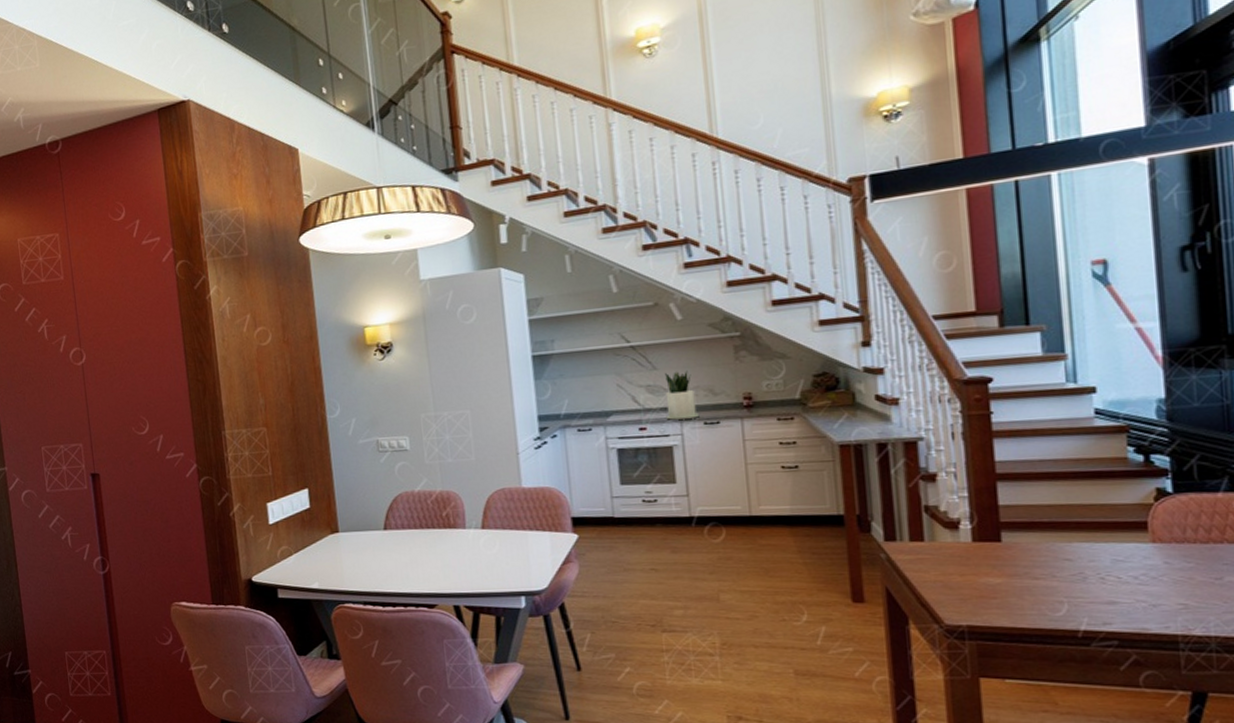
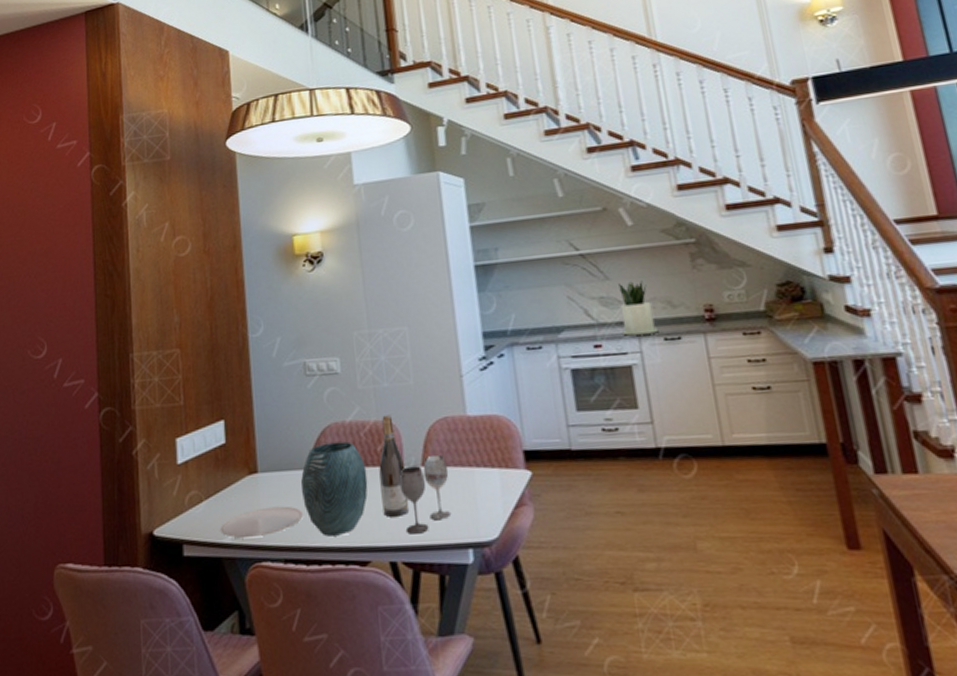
plate: none [308,559,379,585] -> present [220,506,303,539]
vase: none [376,507,435,585] -> present [300,441,368,537]
wine bottle: none [444,486,471,570] -> present [379,415,410,517]
wineglass: none [462,520,507,584] -> present [399,455,452,534]

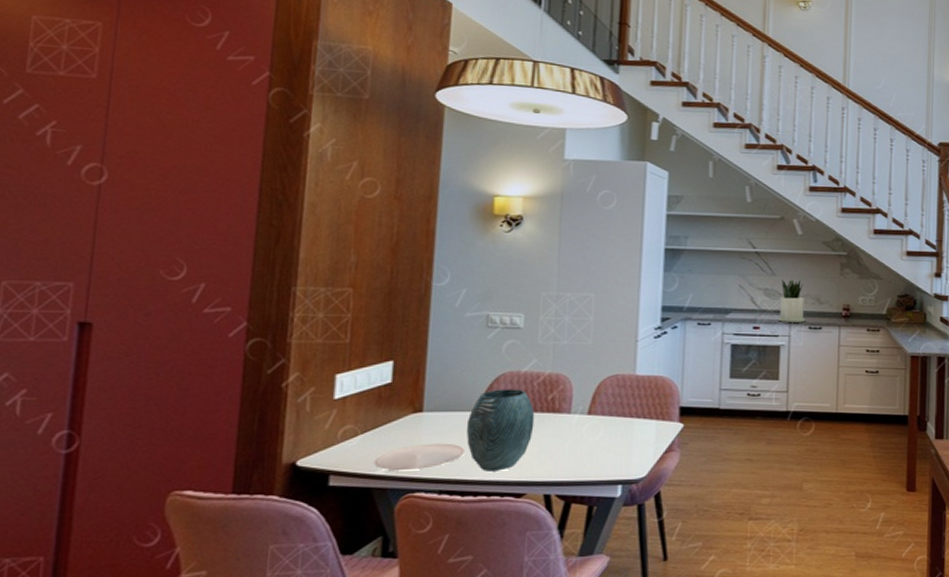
wine bottle: present [379,415,410,517] -> none [544,369,572,456]
wineglass: present [399,455,452,534] -> none [564,407,612,472]

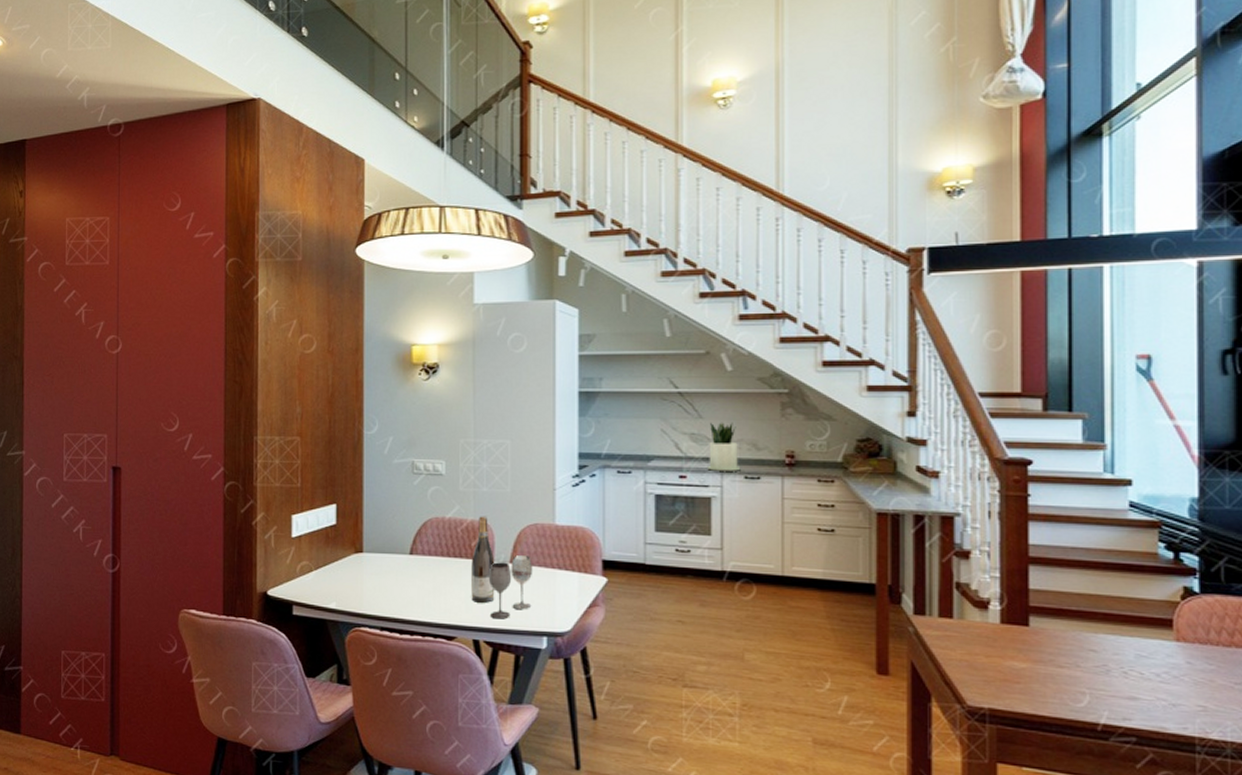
plate: present [374,443,464,471] -> none [326,582,400,607]
vase: present [466,389,535,471] -> none [400,534,460,613]
wine bottle: none [544,369,572,456] -> present [470,516,495,603]
wineglass: none [564,407,612,472] -> present [488,555,533,619]

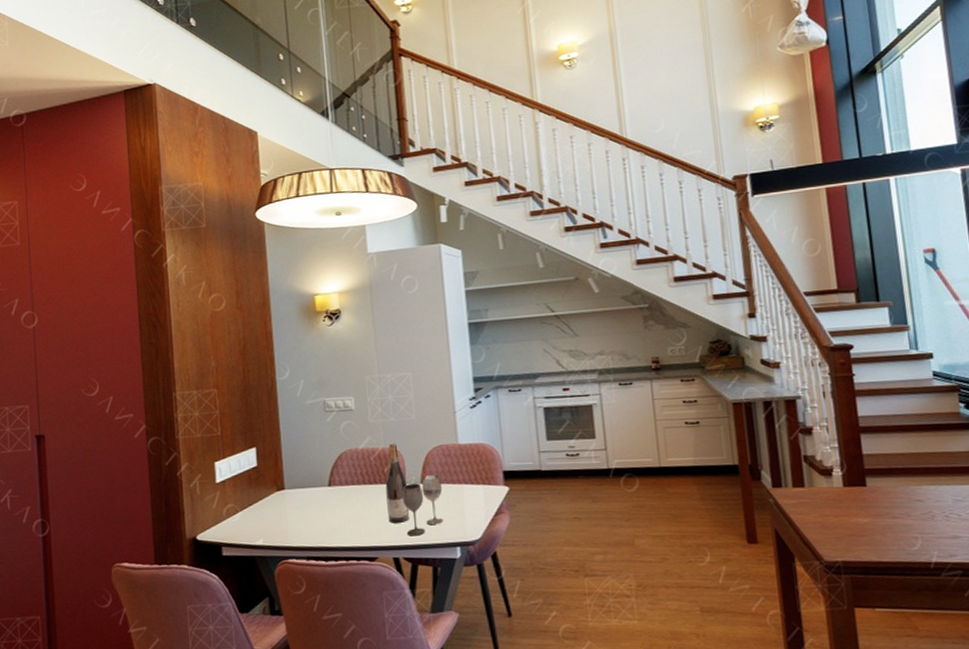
planter: present [707,422,741,473] -> none [585,337,615,383]

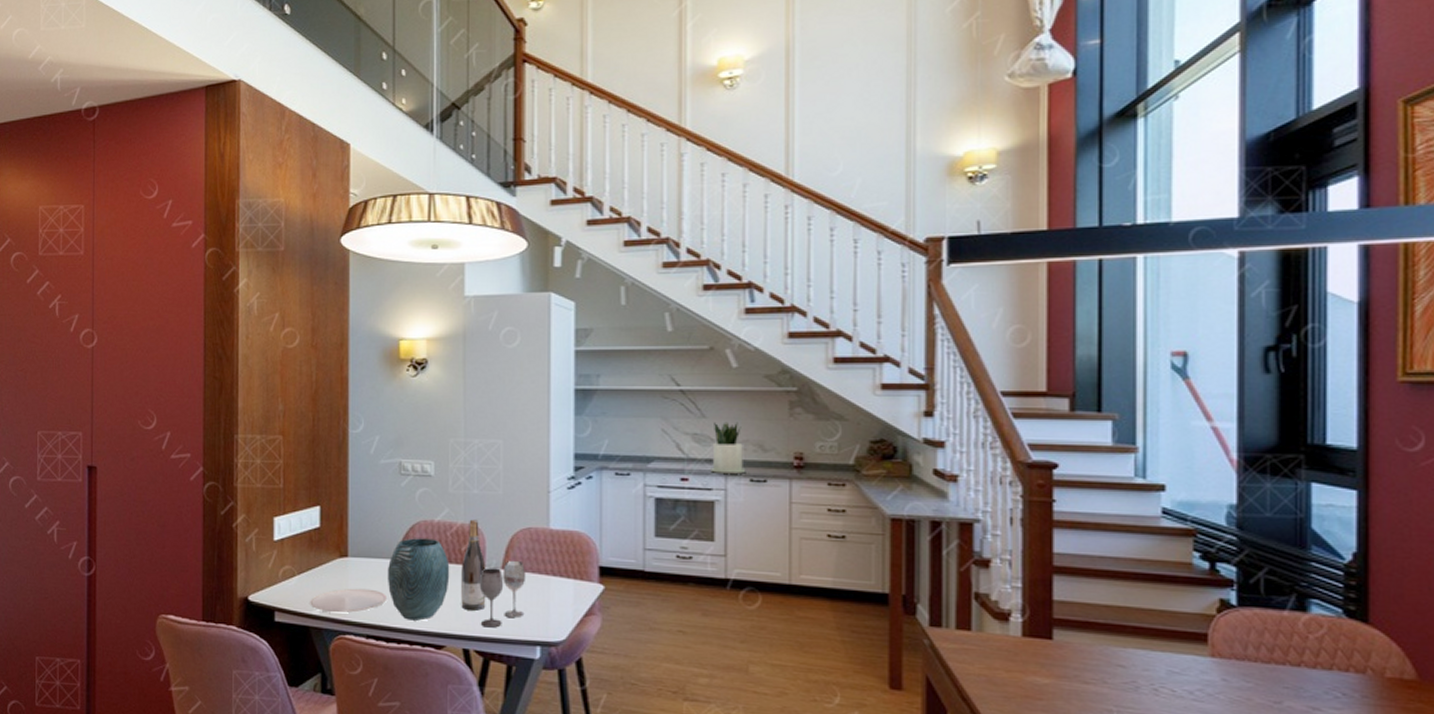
plate: none [253,515,322,542] -> present [310,588,387,613]
vase: none [320,464,377,539] -> present [387,538,450,621]
planter: none [585,337,615,383] -> present [710,421,746,475]

